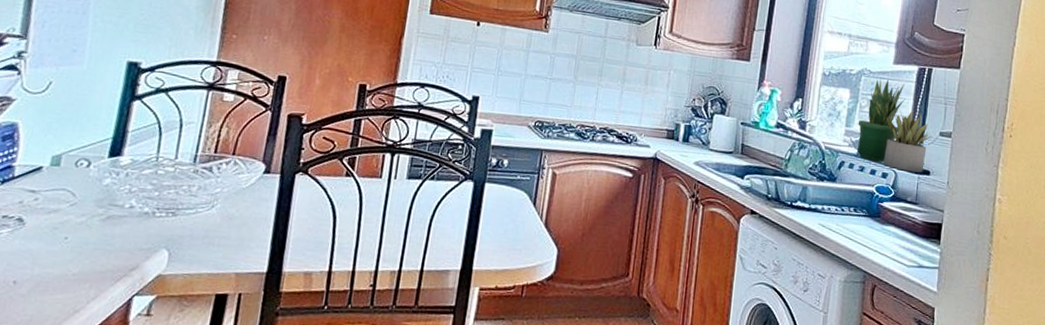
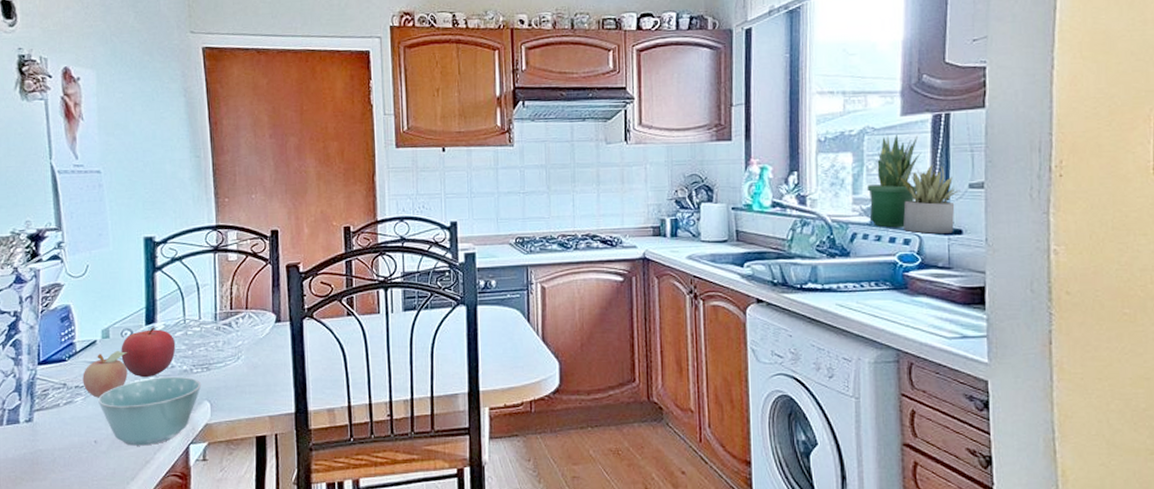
fruit: none [13,181,78,233] -> present [83,351,128,398]
bowl: none [28,217,163,293] -> present [98,376,202,446]
fruit: none [69,160,141,216] -> present [121,327,176,378]

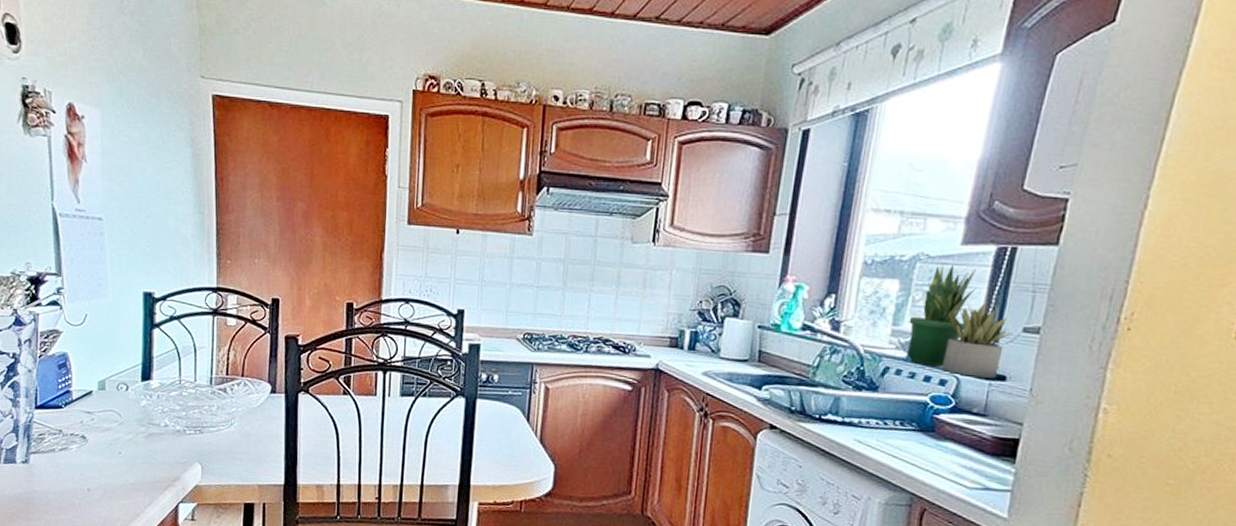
fruit: present [83,351,128,398] -> none [78,404,122,448]
bowl: present [98,376,202,446] -> none [92,434,194,499]
fruit: present [121,327,176,378] -> none [116,384,170,434]

